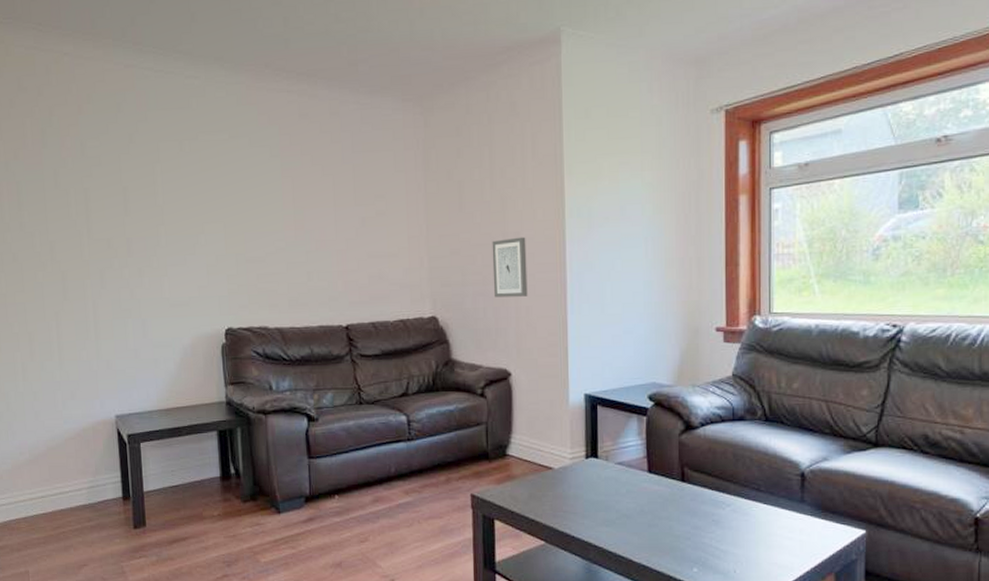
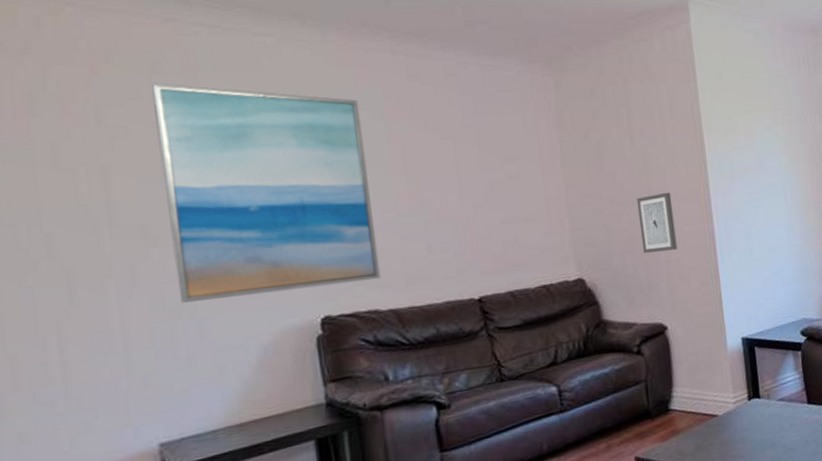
wall art: none [117,121,270,305] -> present [152,83,381,303]

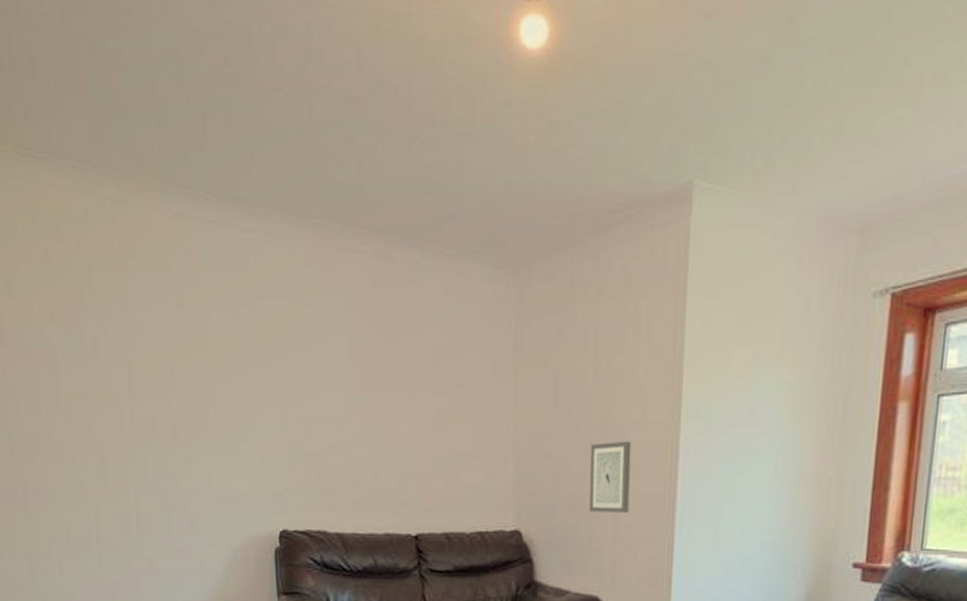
wall art: present [152,83,381,303] -> none [163,281,331,500]

